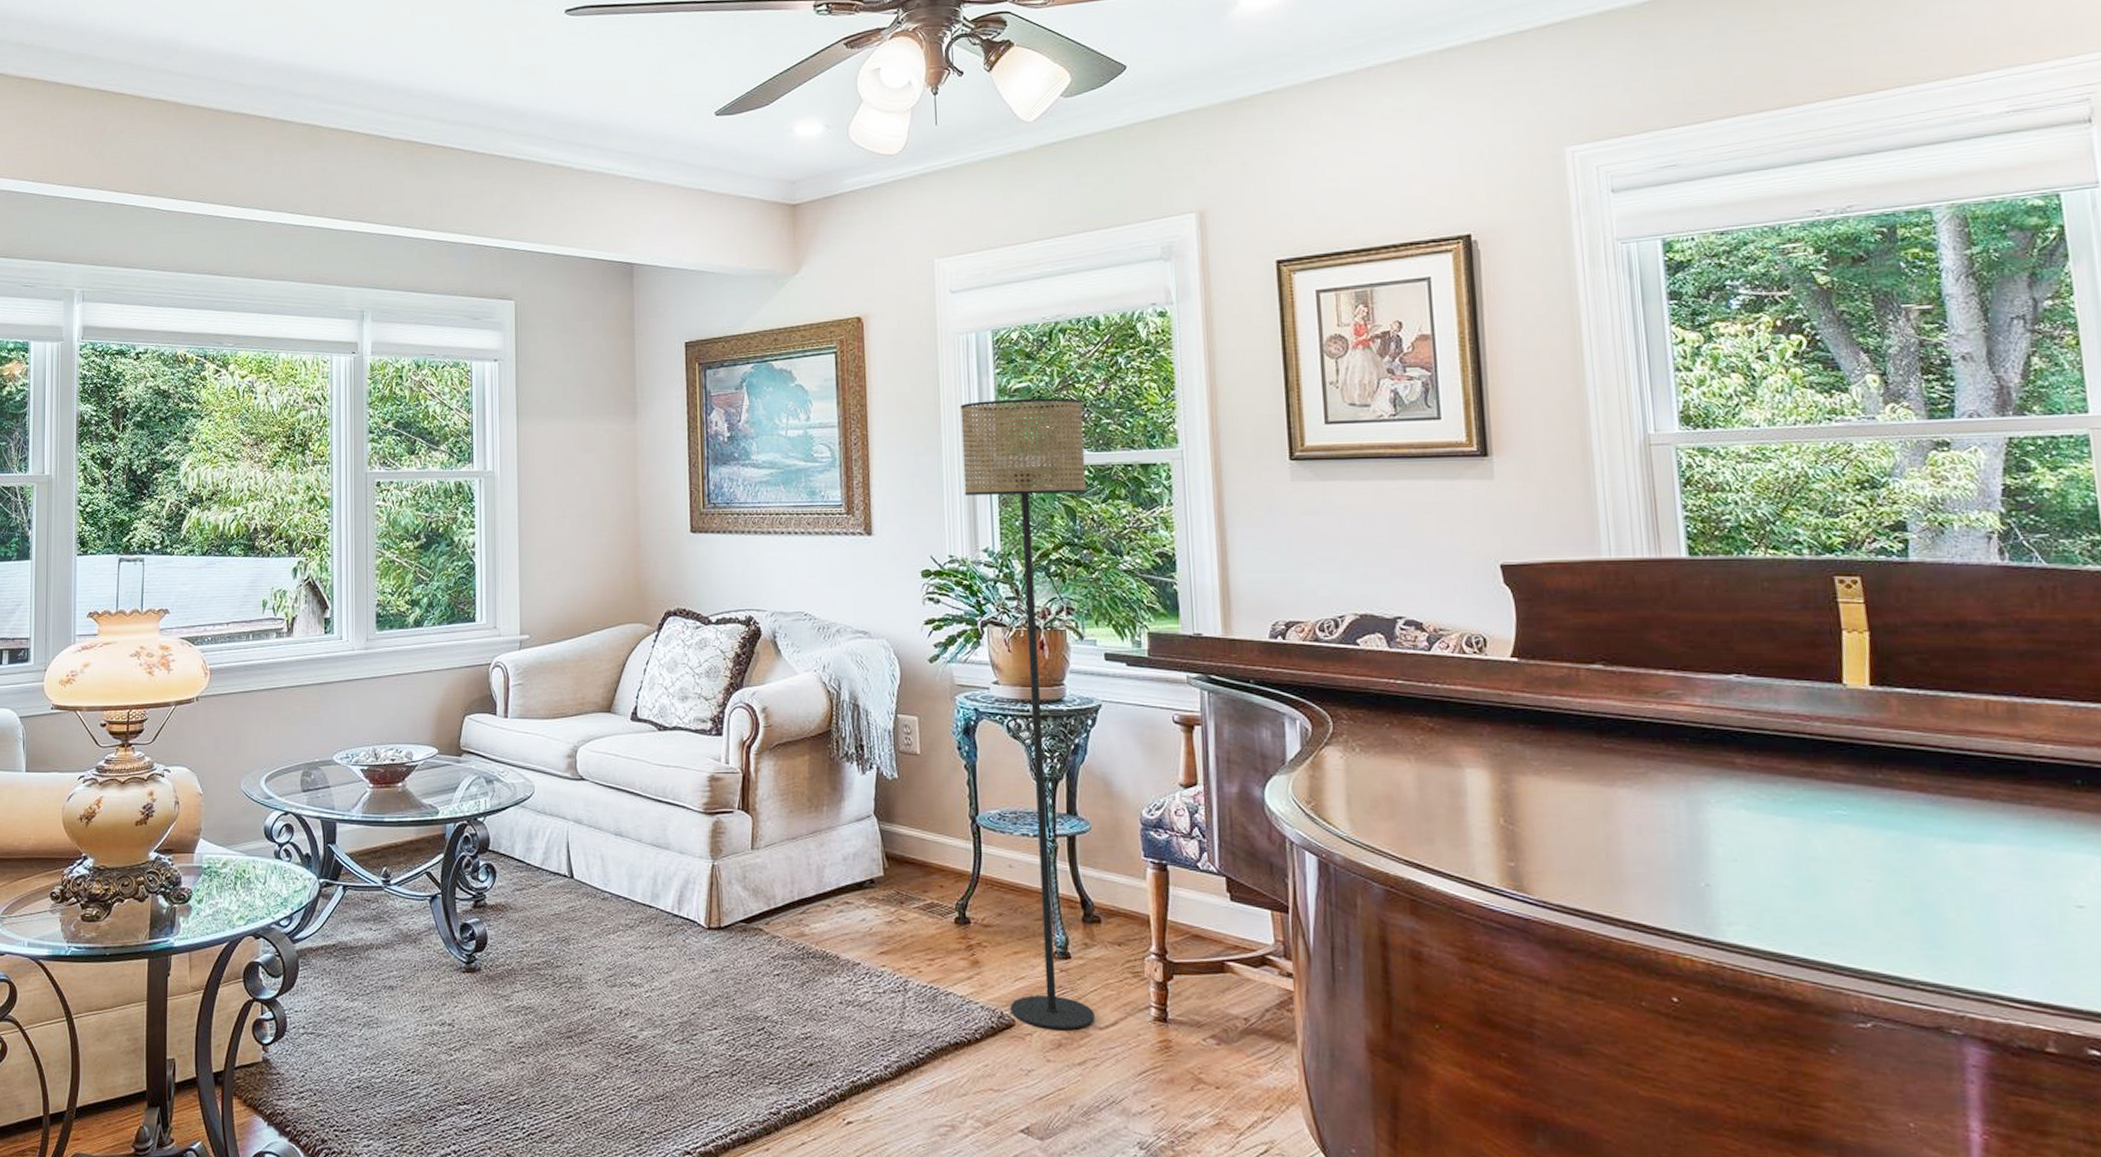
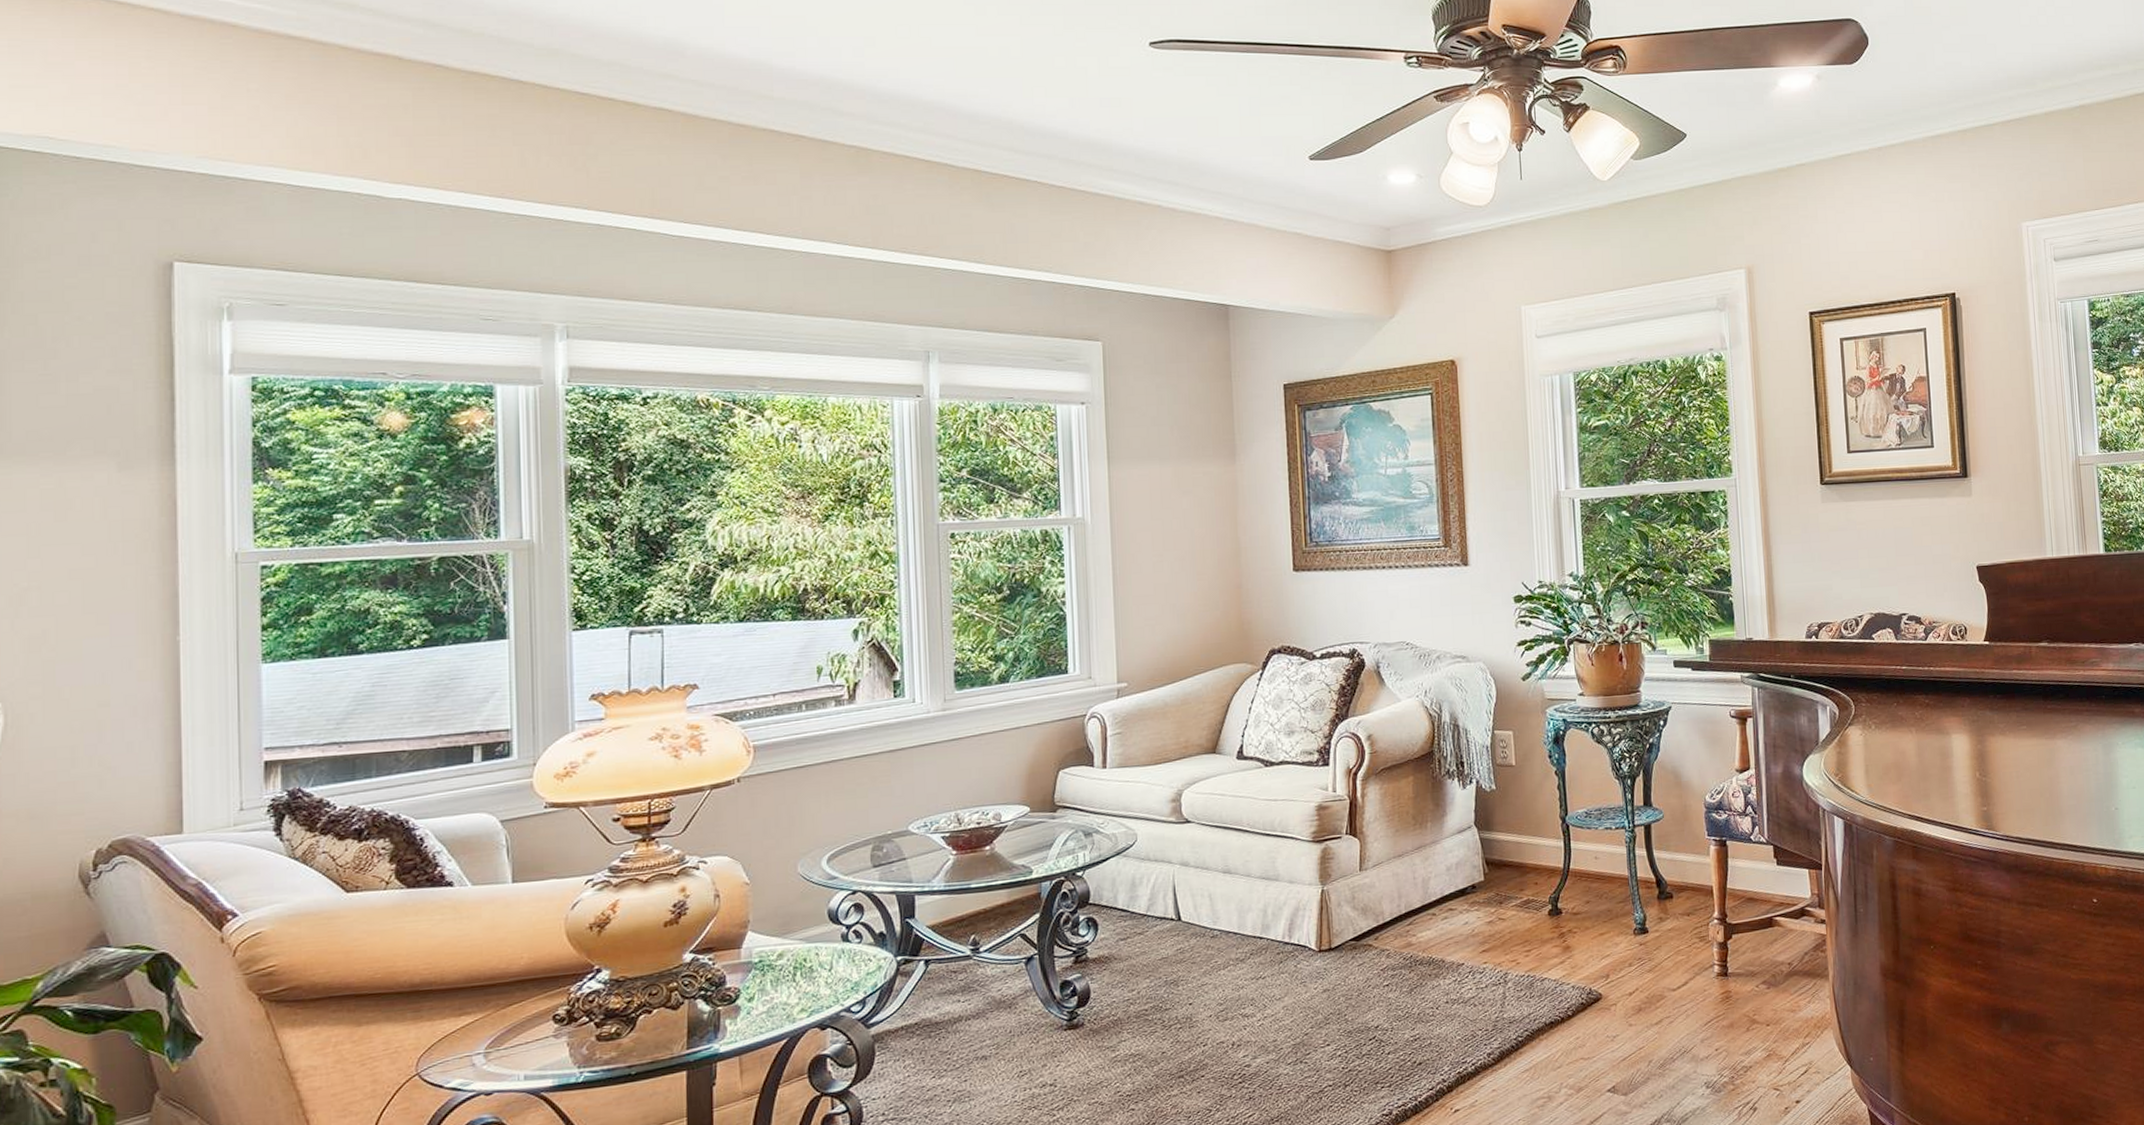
floor lamp: present [960,397,1095,1031] -> none [1547,433,1669,998]

